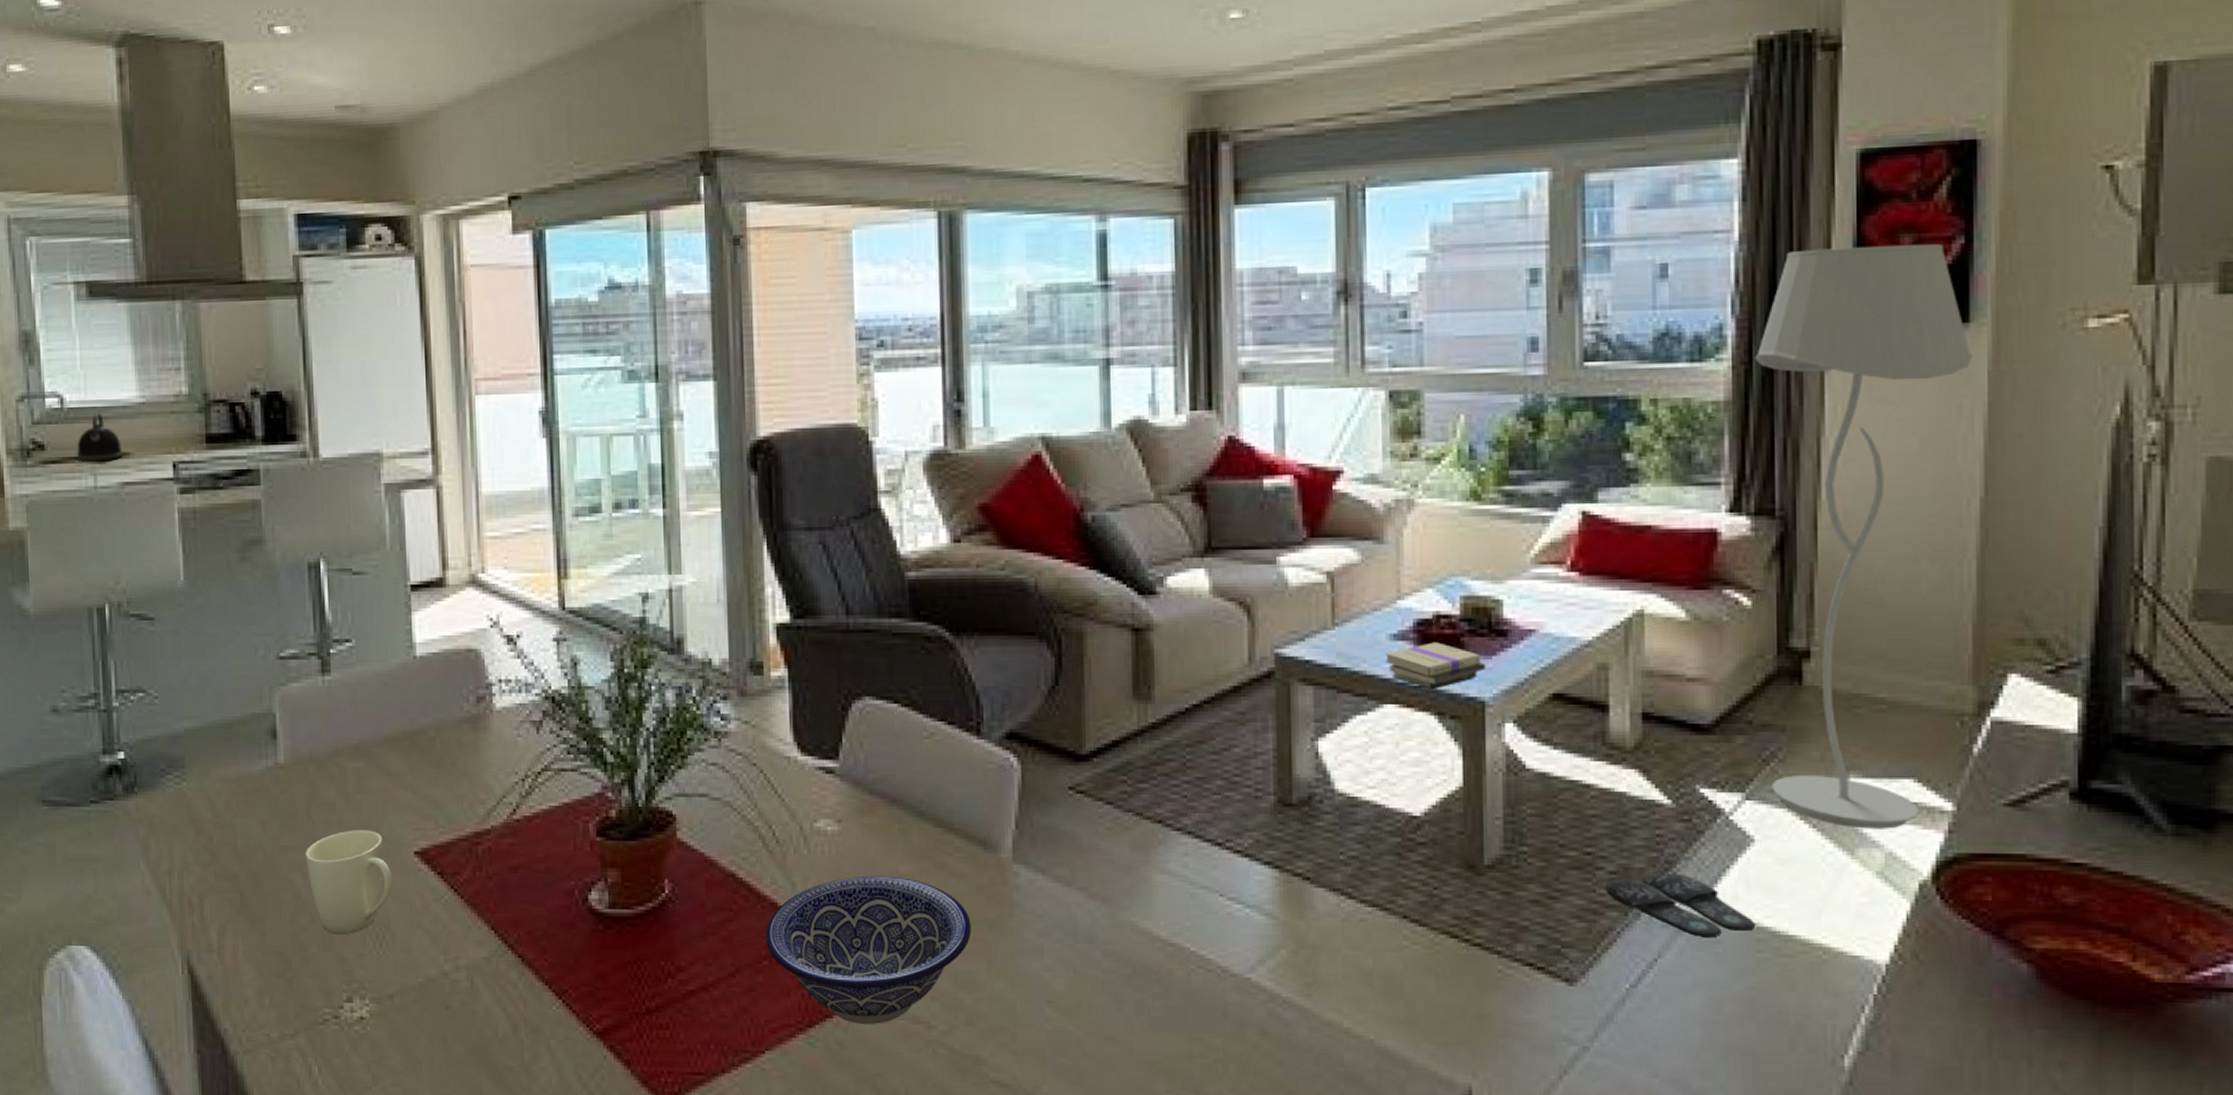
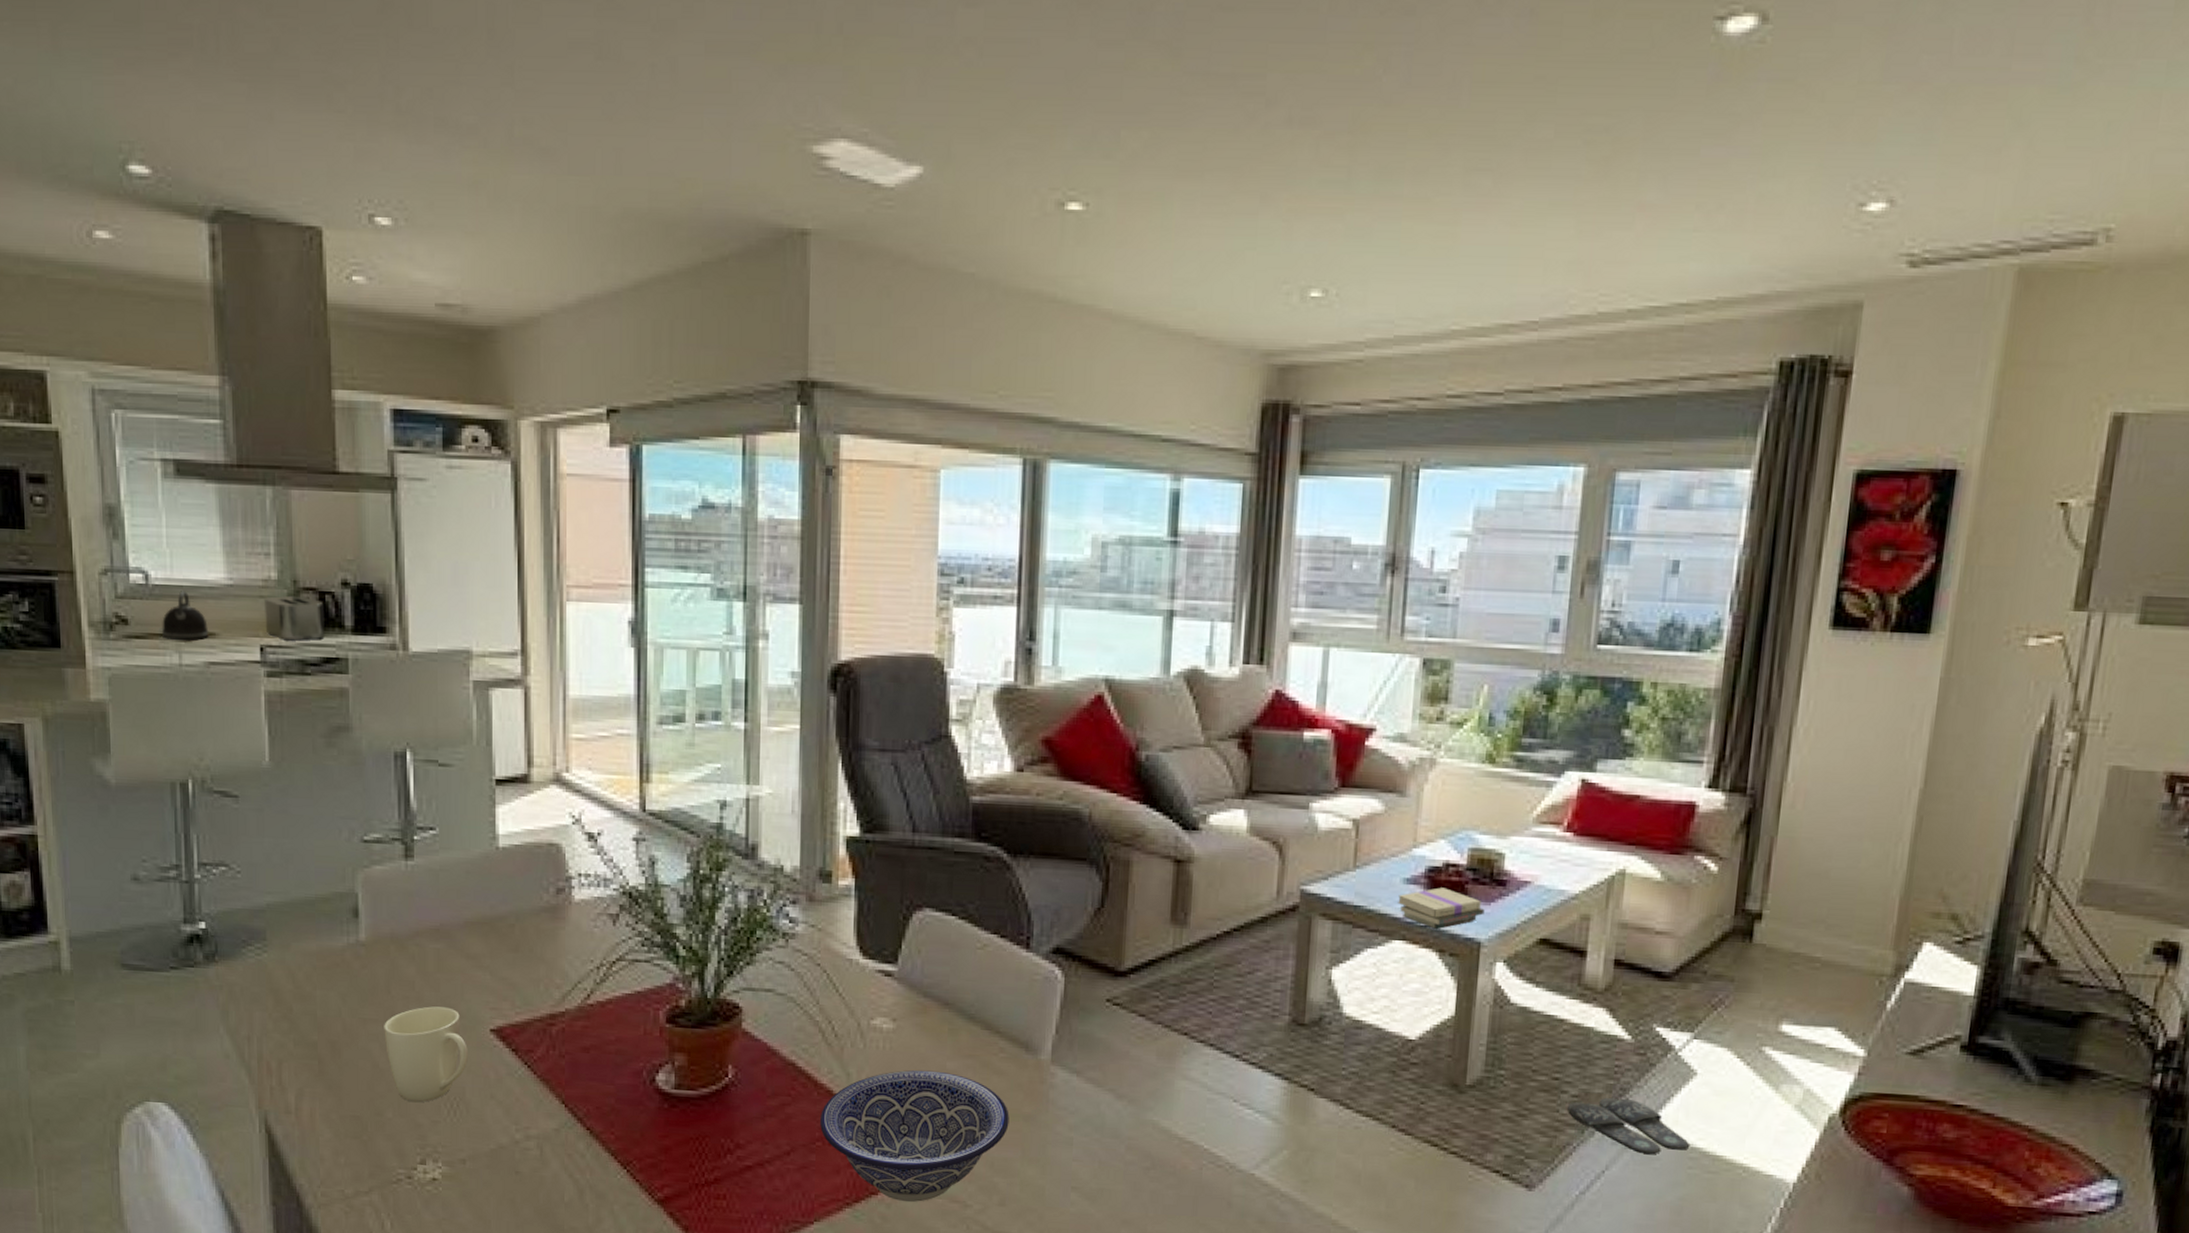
toaster: none [176,409,236,456] -> present [265,595,325,642]
floor lamp: present [1754,244,1973,829] -> none [1716,557,1929,1070]

